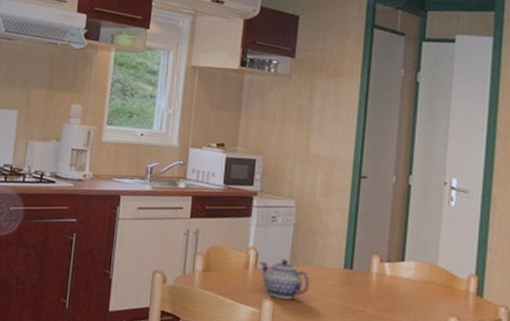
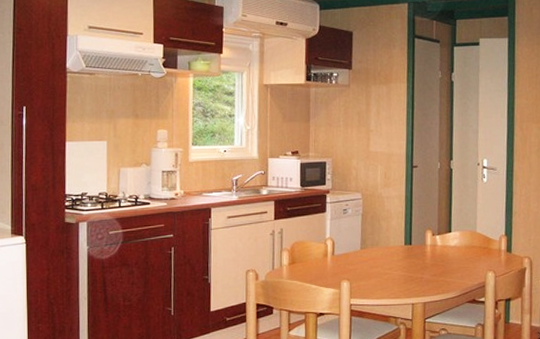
teapot: present [259,258,310,301] -> none [336,244,378,279]

